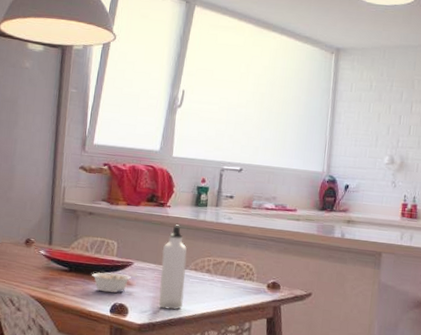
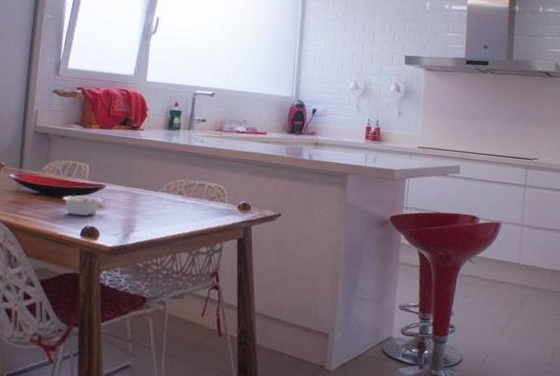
water bottle: present [158,224,187,310] -> none [130,147,160,232]

